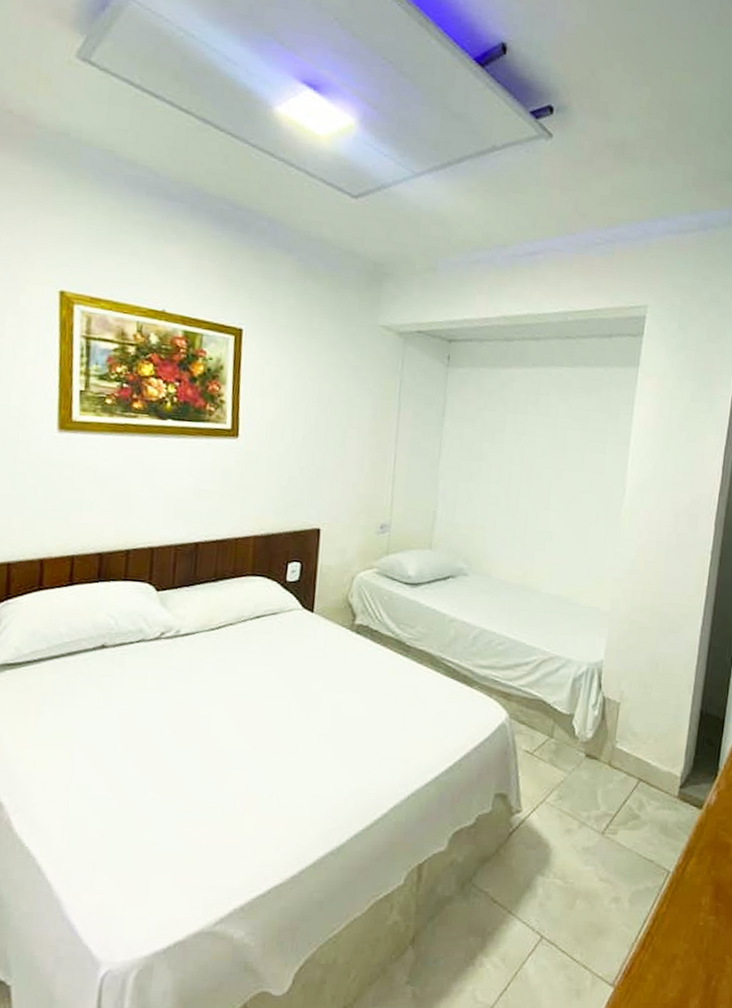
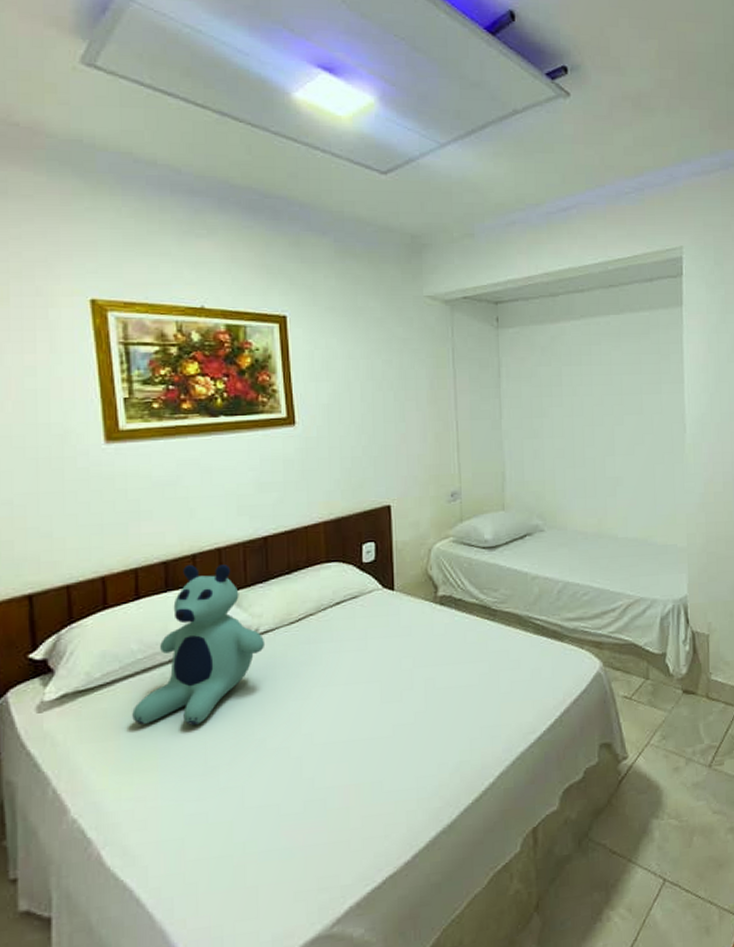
bear: none [53,558,185,713] -> present [132,564,266,725]

